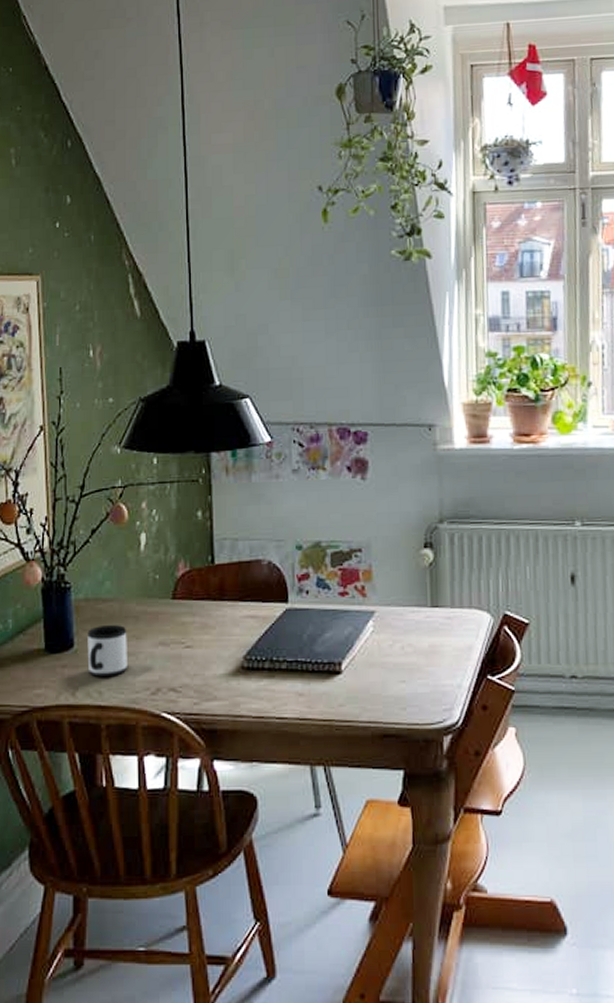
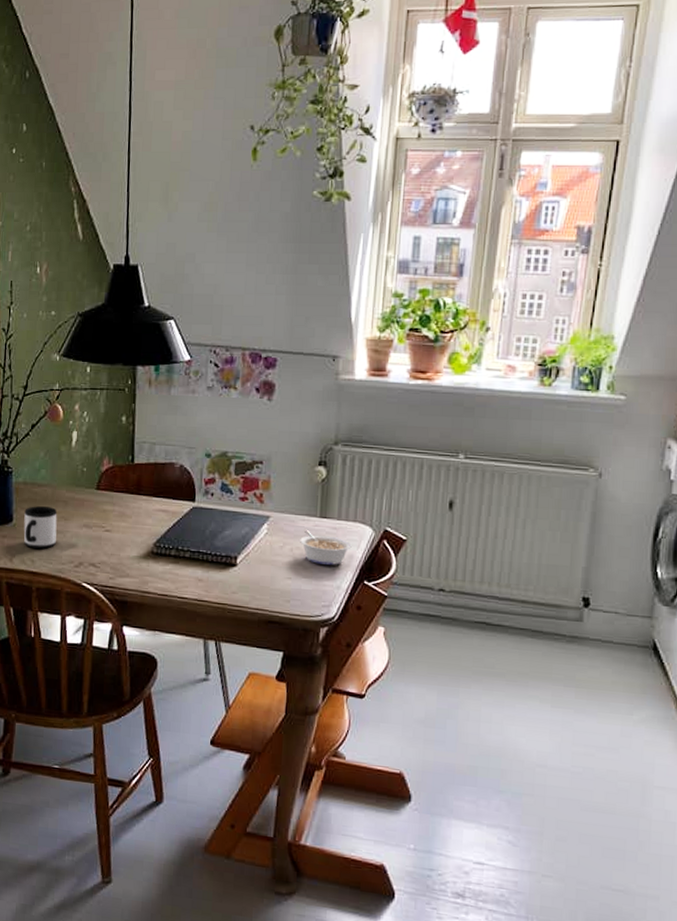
legume: none [411,622,470,661] -> present [300,529,352,565]

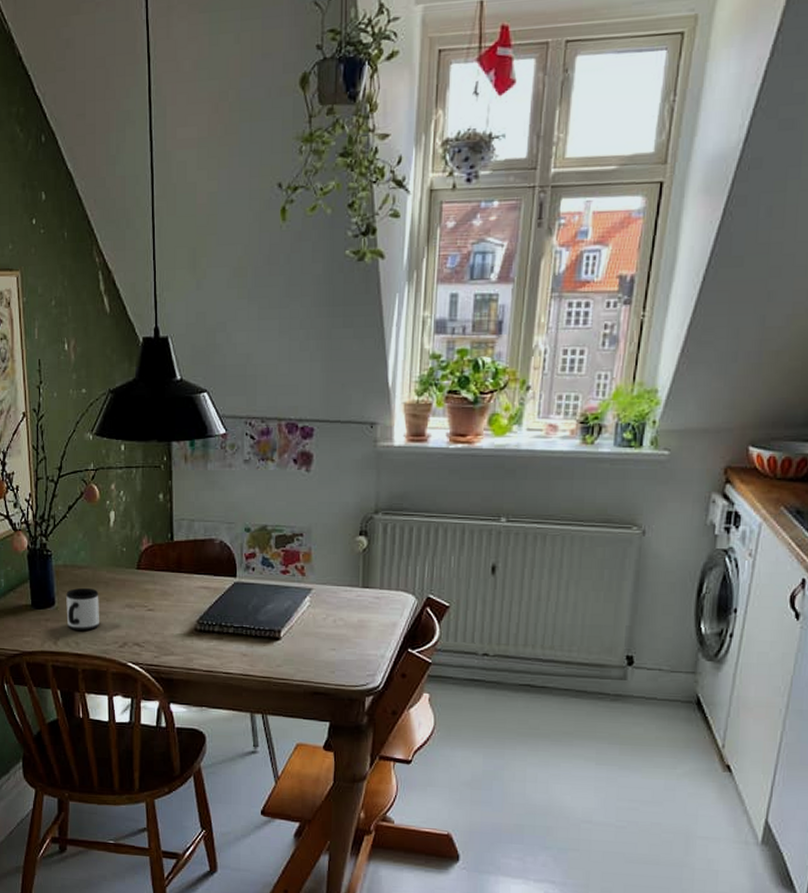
legume: present [300,529,352,565] -> none [343,600,395,634]

